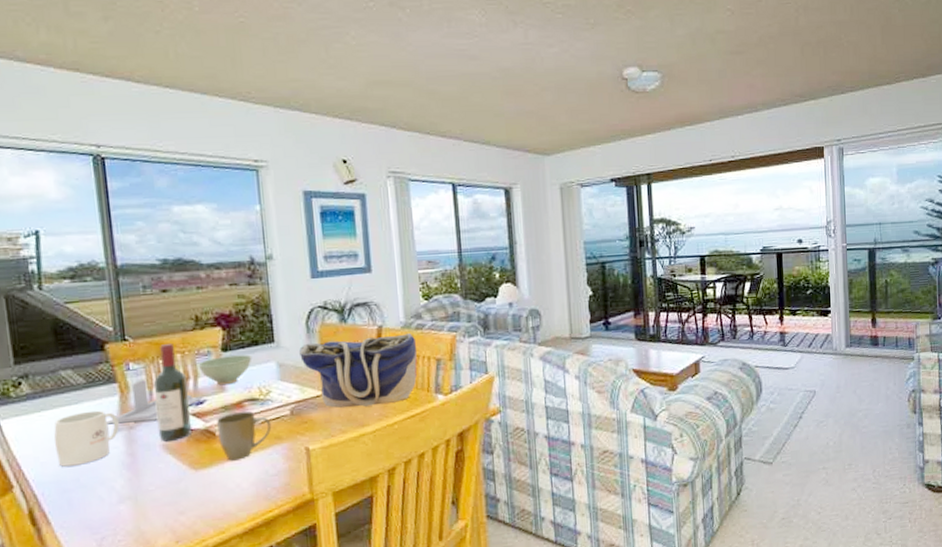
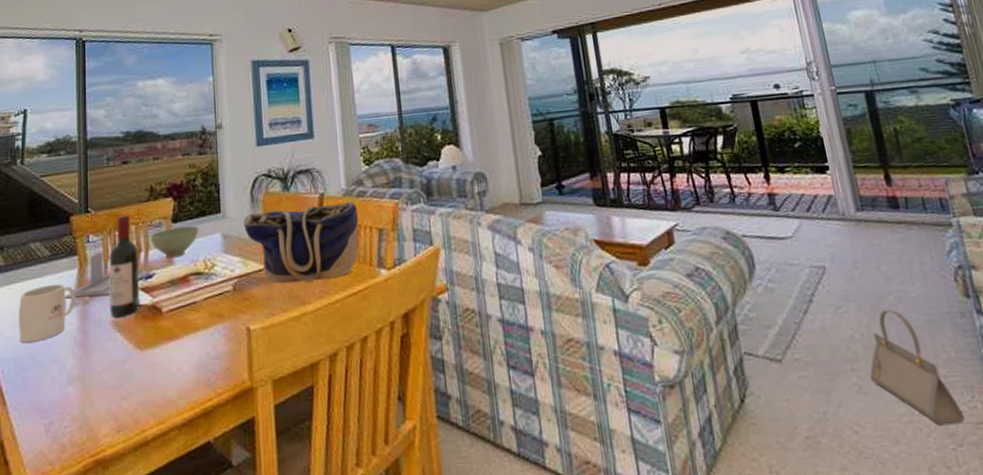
mug: present [217,411,272,461] -> none [164,285,215,341]
handbag: none [836,423,896,505] -> present [870,309,965,425]

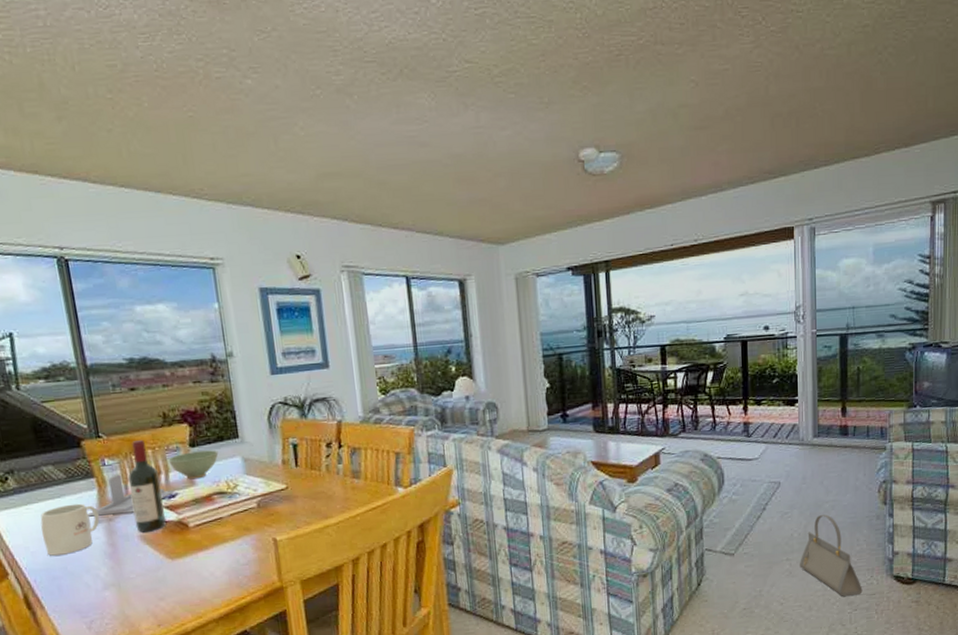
tote bag: present [243,201,360,283] -> none [262,428,377,501]

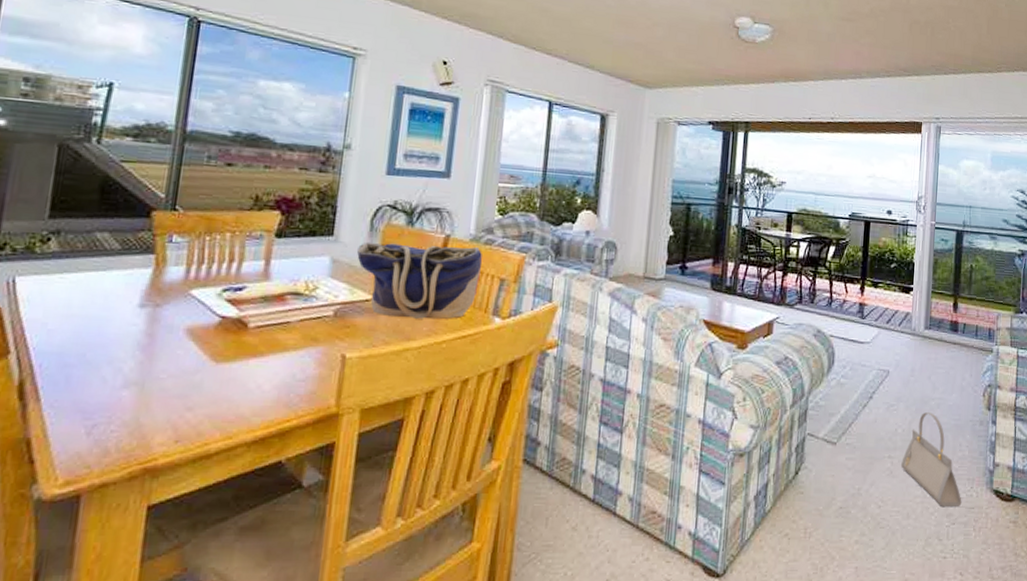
mug: present [40,503,100,556] -> none [66,280,146,339]
napkin holder: present [87,474,173,517] -> none [132,255,242,301]
wine bottle: present [128,440,166,533] -> none [185,220,231,326]
bowl: present [168,450,219,480] -> none [246,242,306,274]
tote bag: none [262,428,377,501] -> present [356,242,483,320]

